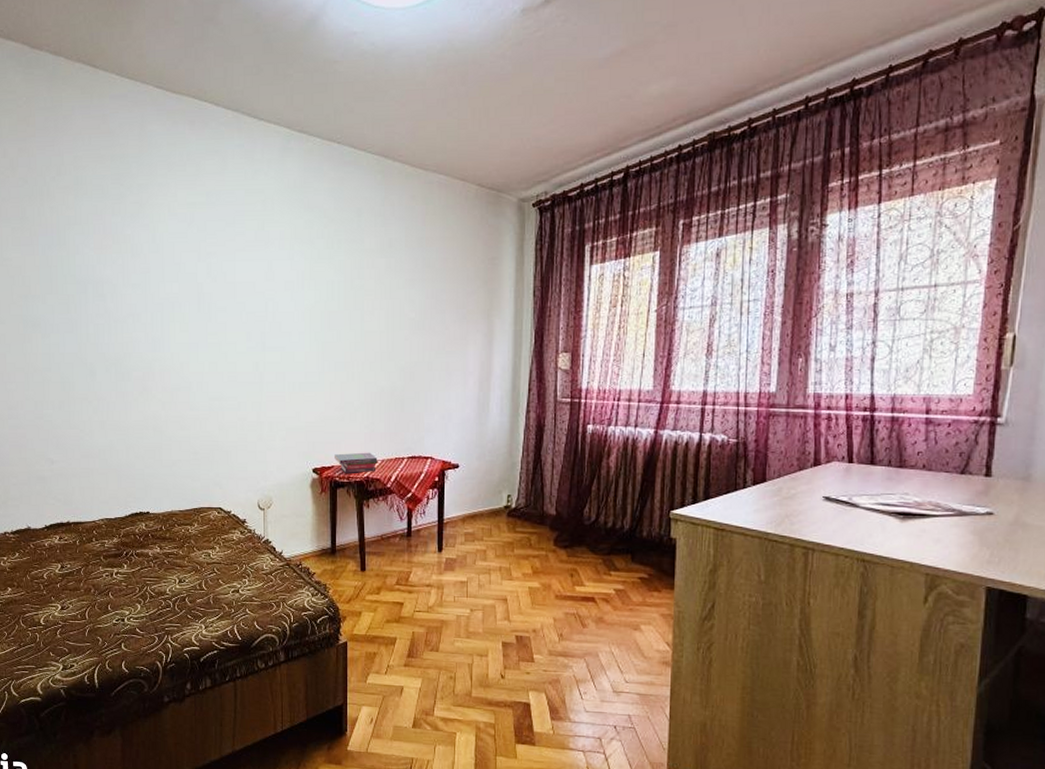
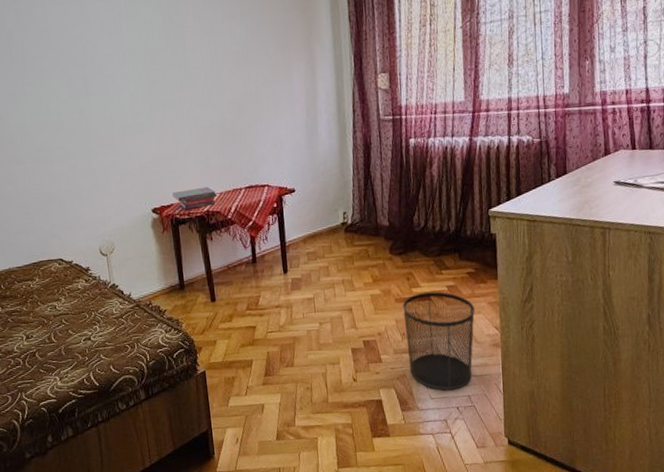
waste bin: none [563,593,645,706] -> present [403,291,475,391]

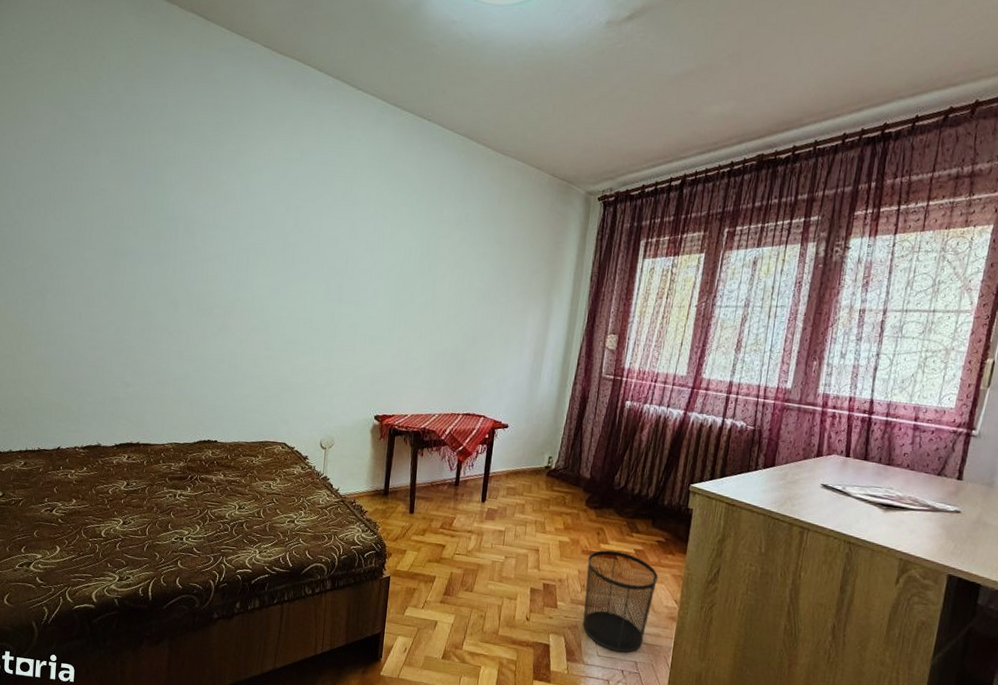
books: present [172,186,217,210] -> none [396,404,435,424]

